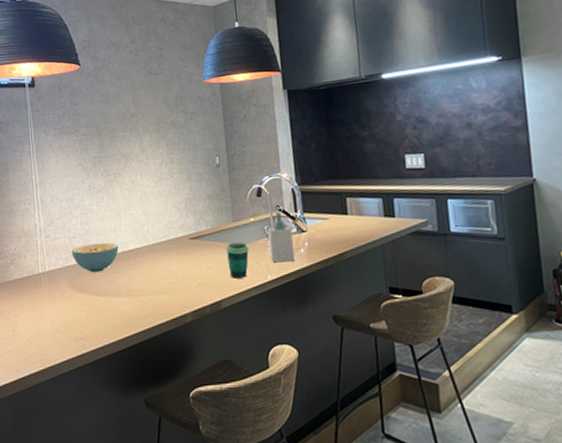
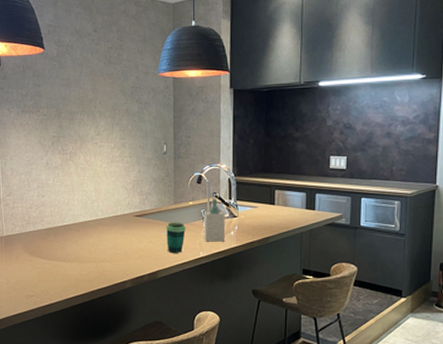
cereal bowl: present [71,242,119,273] -> none [27,214,70,240]

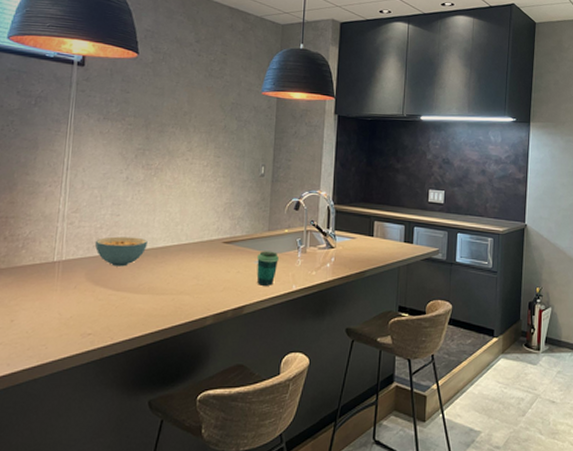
cereal bowl: none [27,214,70,240] -> present [95,236,148,267]
soap bottle: present [203,198,226,242] -> none [298,227,322,274]

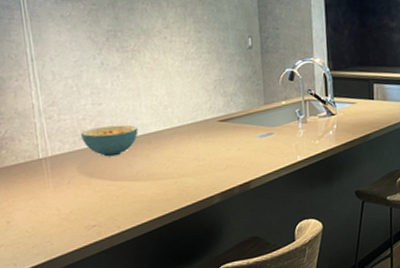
cup: present [256,251,279,286] -> none [257,124,280,160]

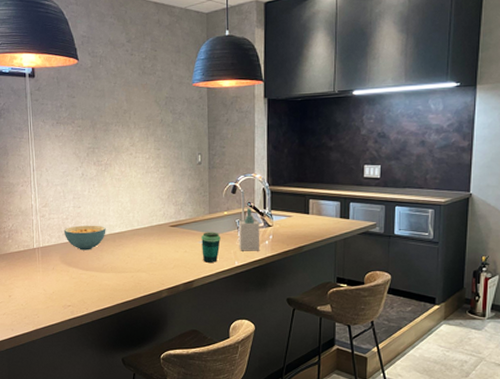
cup: none [257,124,280,160] -> present [201,232,221,263]
soap bottle: none [298,96,324,144] -> present [238,208,260,251]

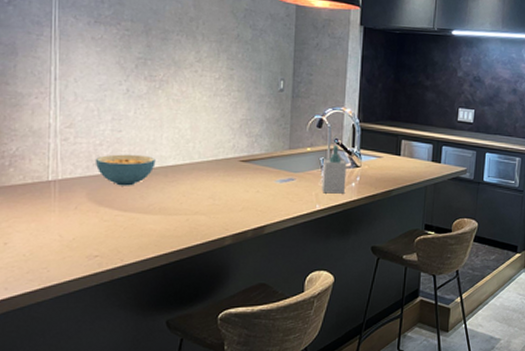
cup: present [201,232,221,263] -> none [277,170,301,205]

